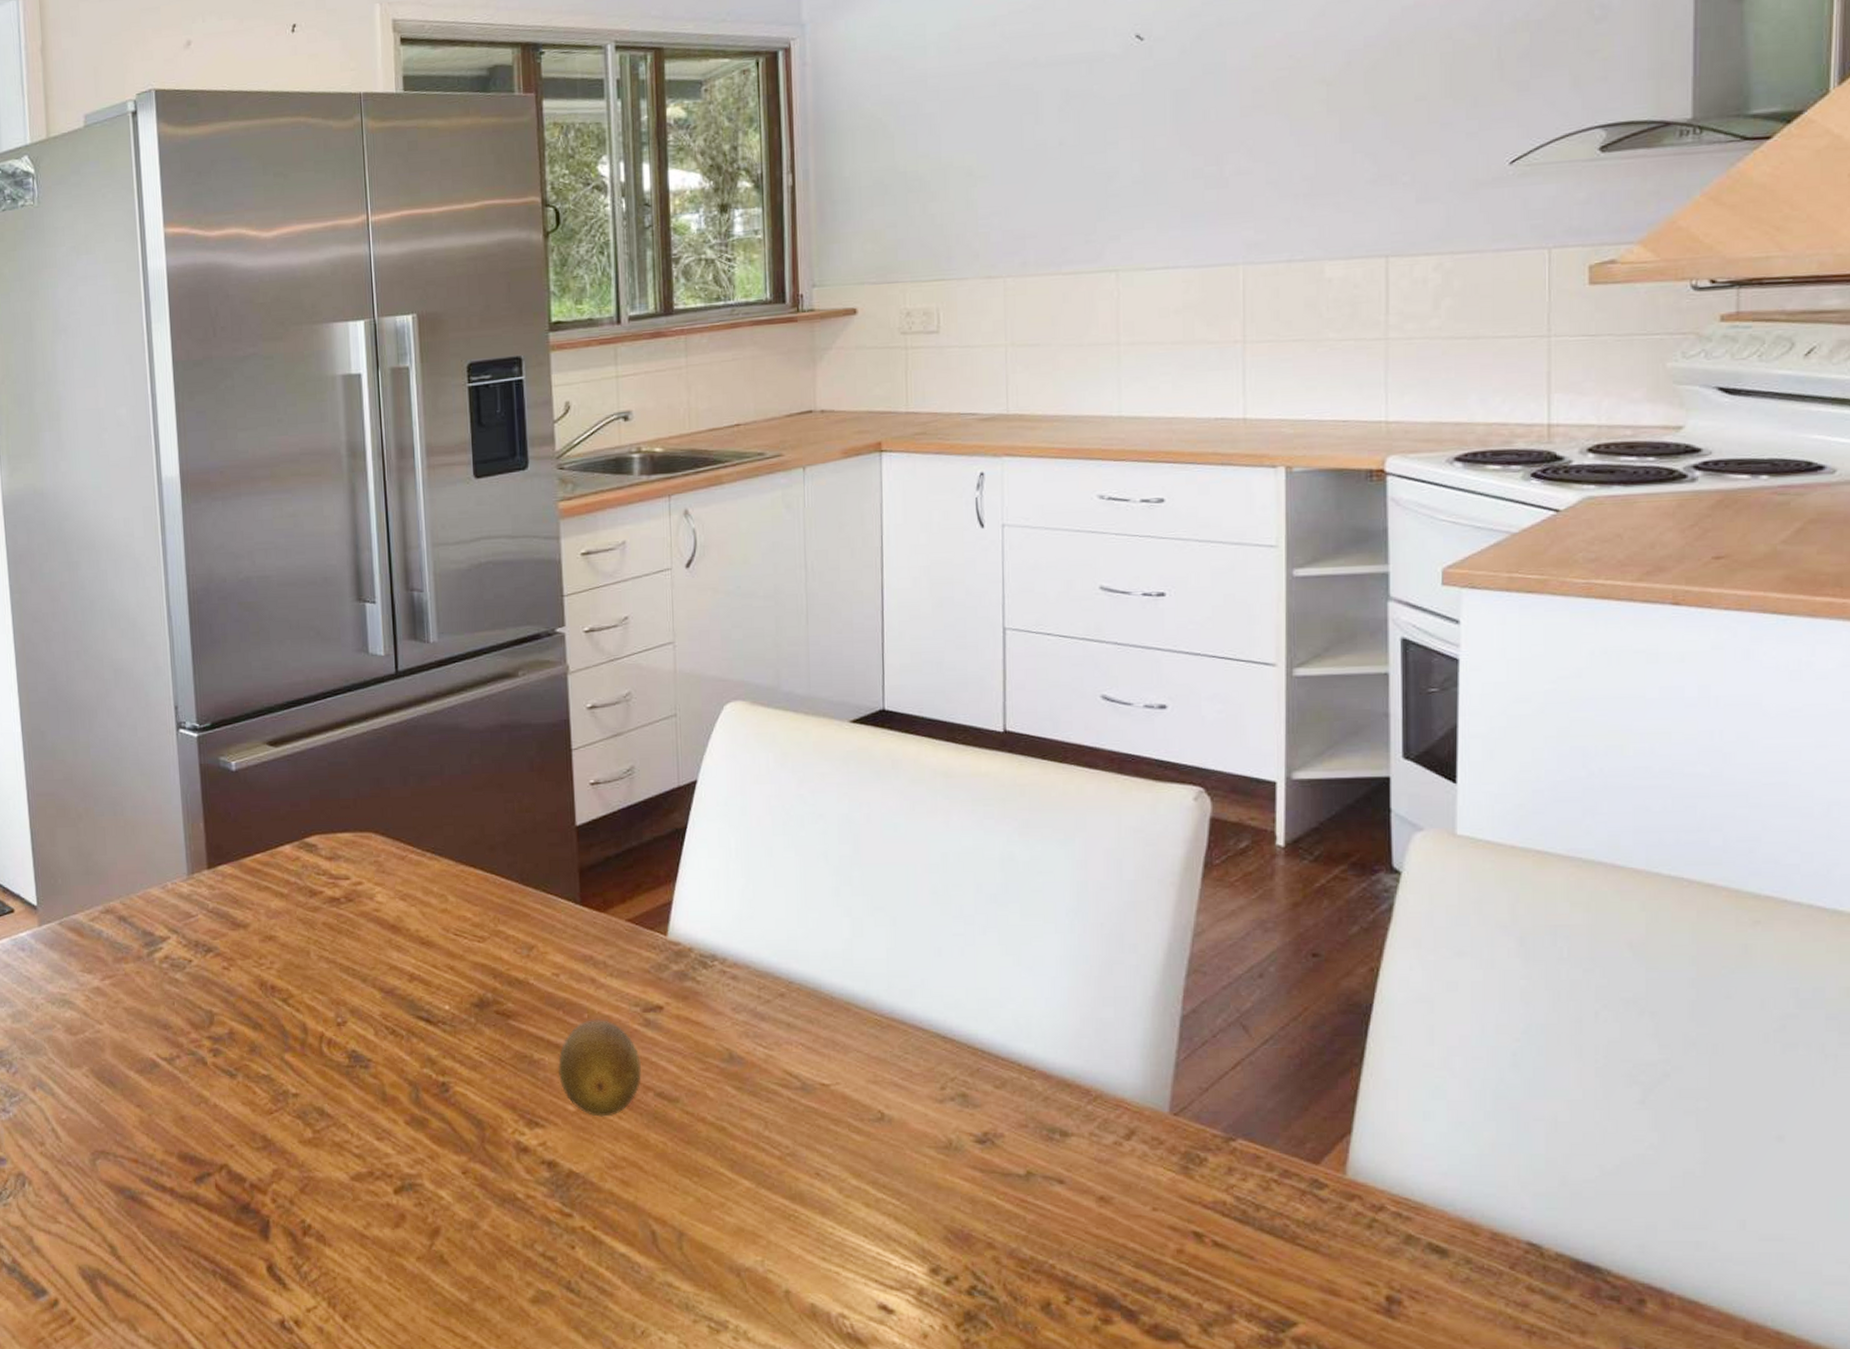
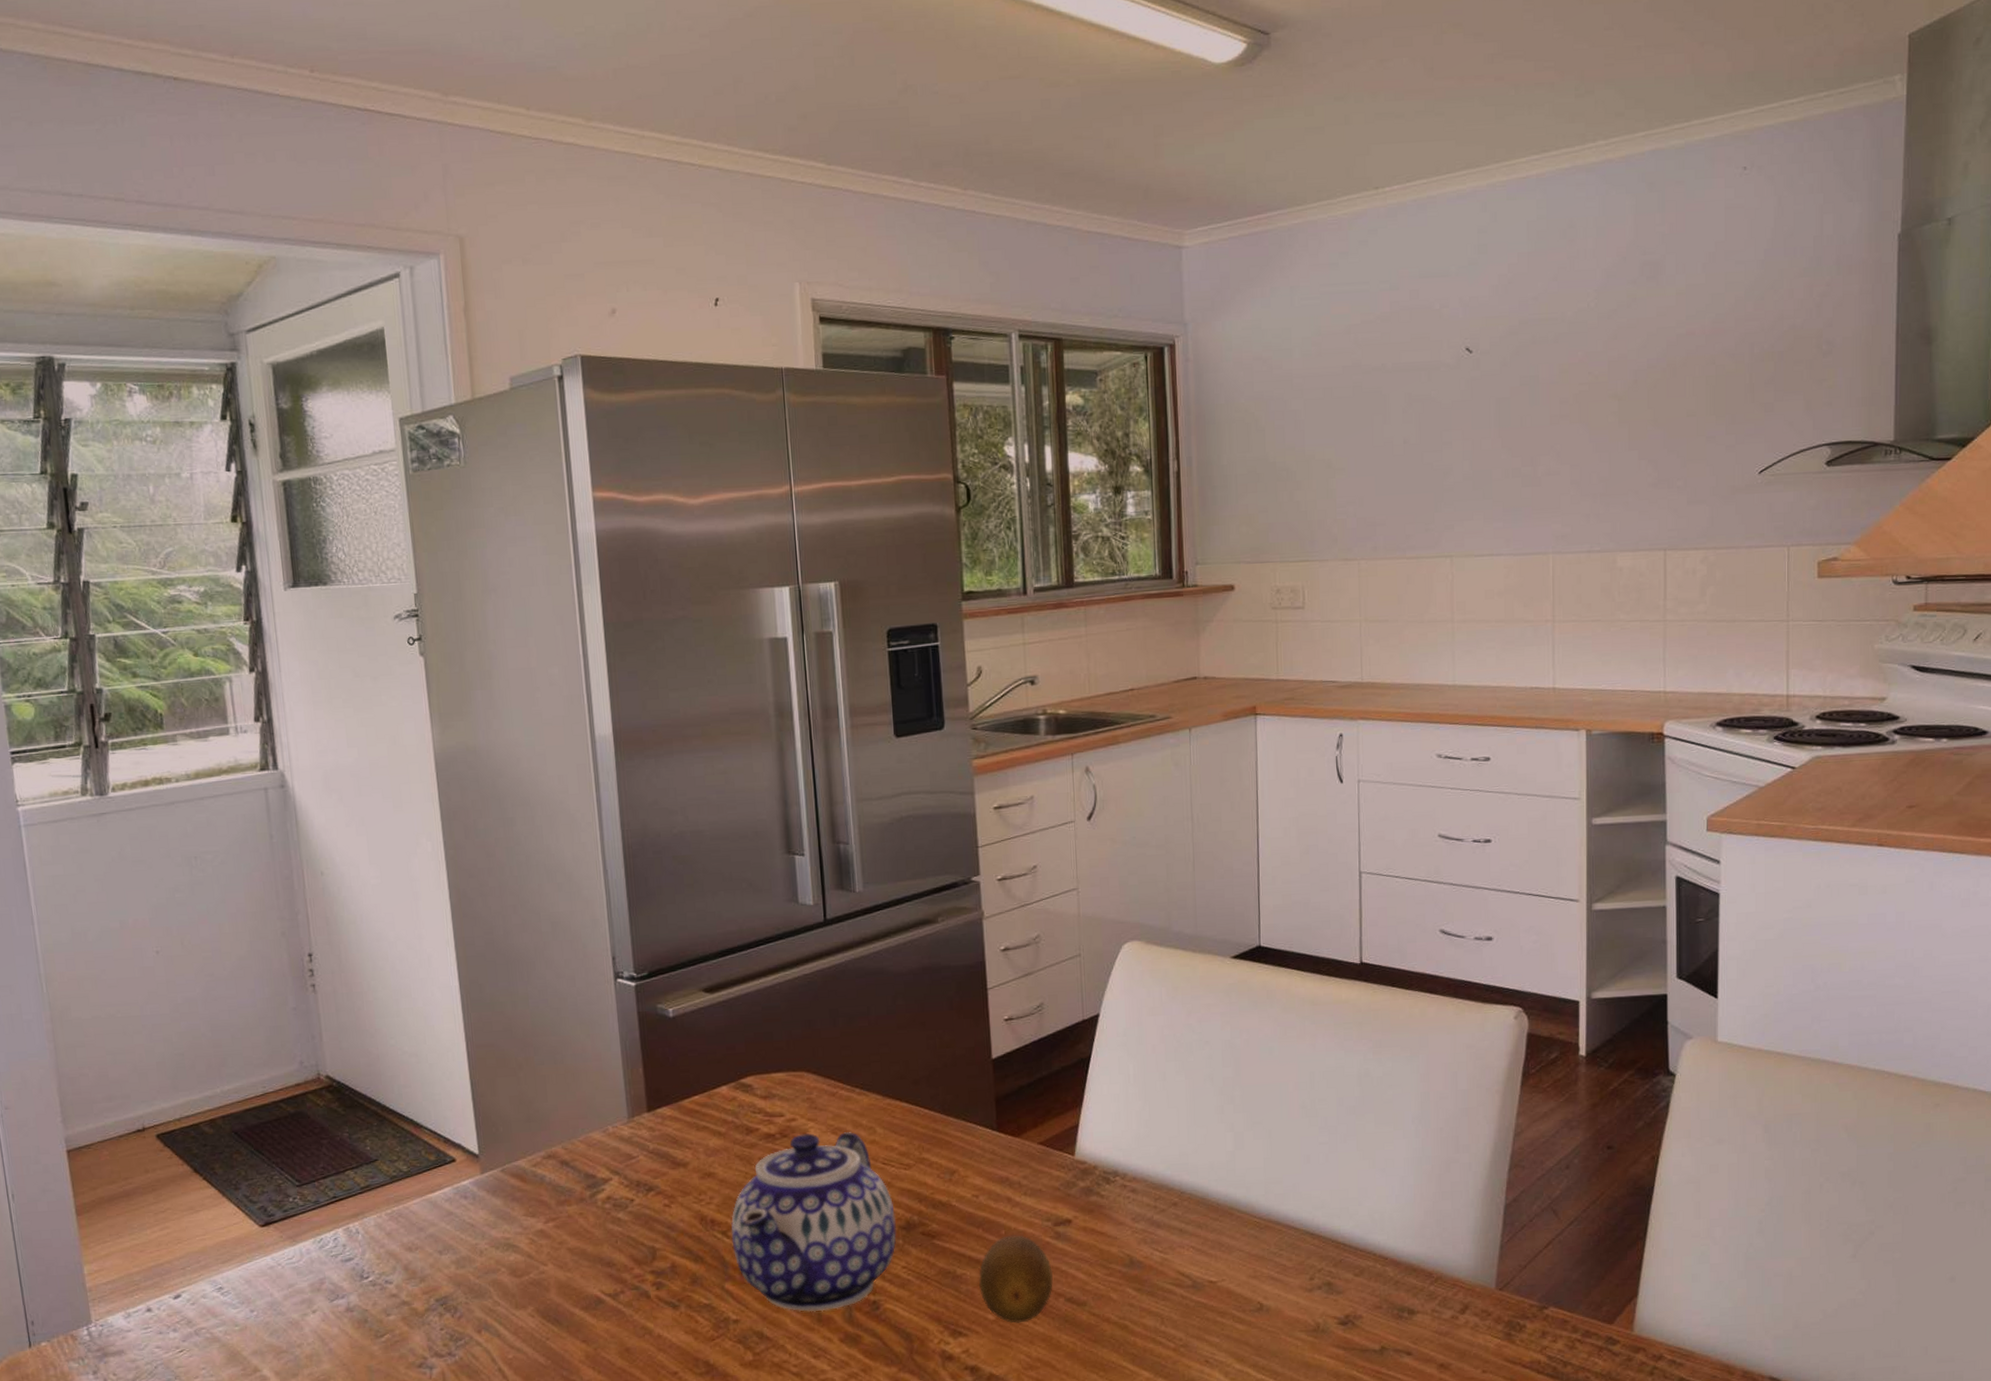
teapot: none [292,898,468,1091] -> present [731,1132,897,1312]

